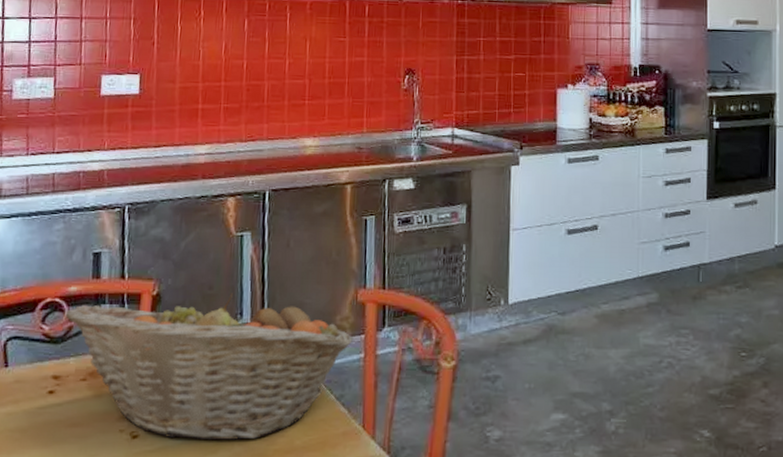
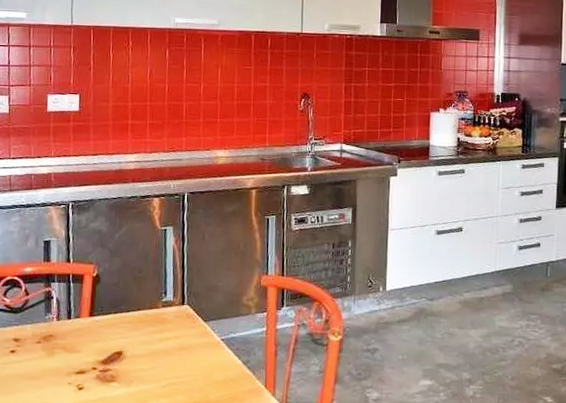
fruit basket: present [65,292,353,441] -> none [22,276,257,394]

